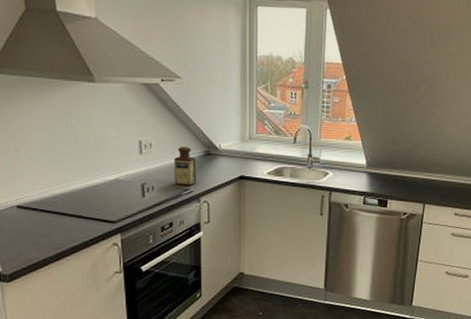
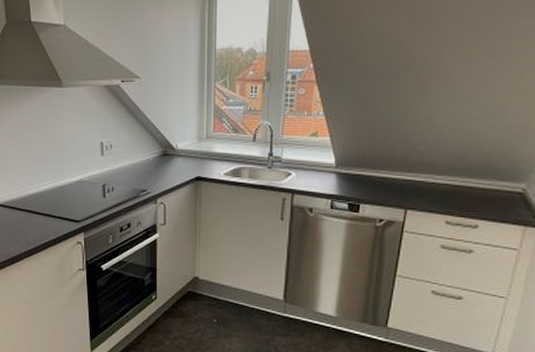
bottle: present [174,146,197,186] -> none [133,147,154,187]

